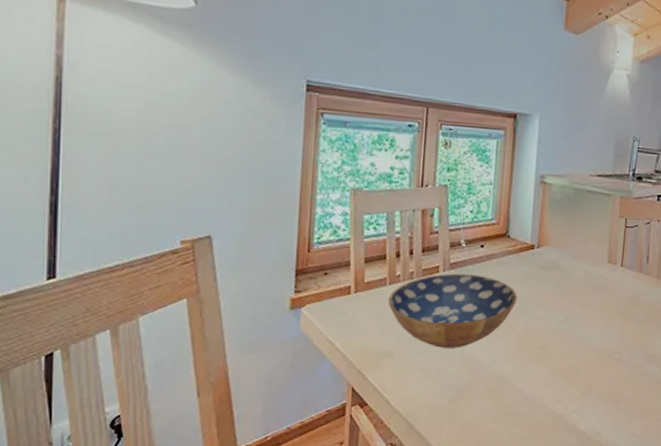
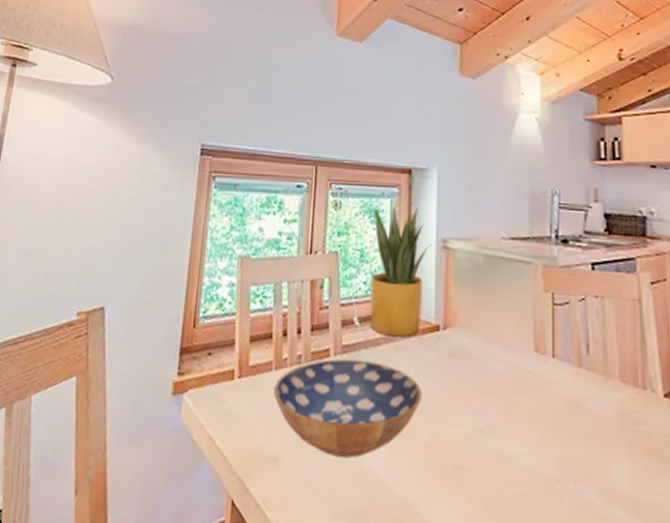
planter: none [475,144,530,255] -> present [369,203,430,337]

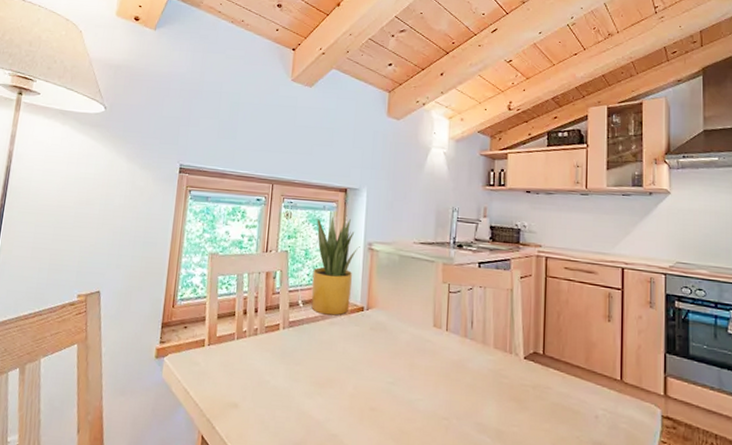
bowl: present [273,358,422,458] -> none [235,331,349,404]

